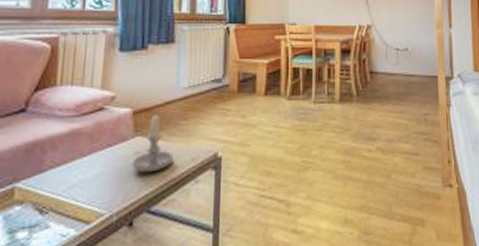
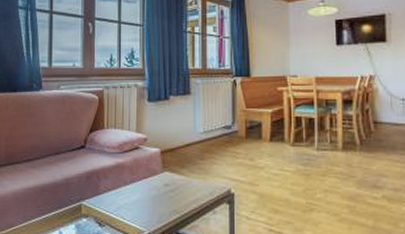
candle: present [131,113,173,173] -> none [162,153,194,202]

